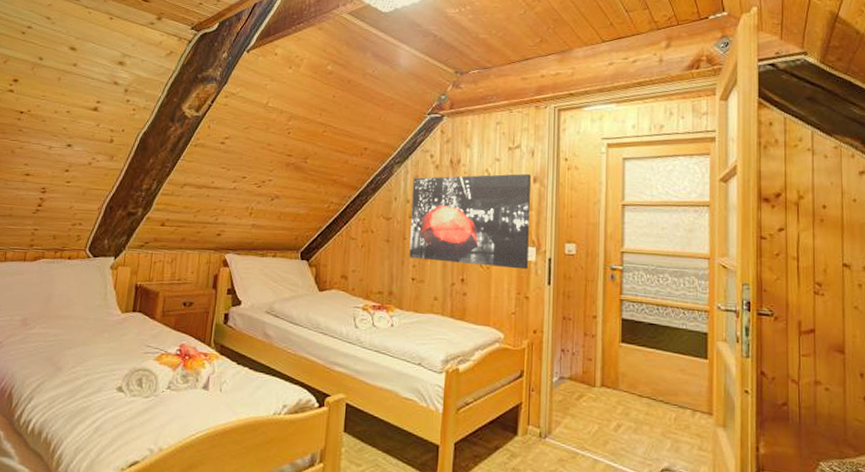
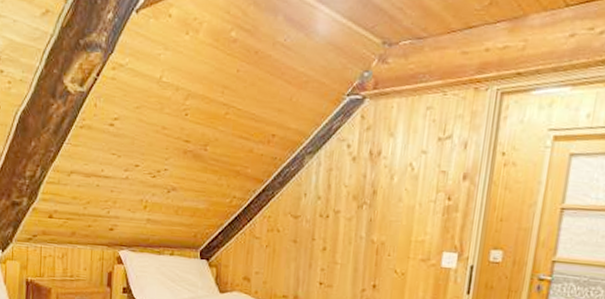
wall art: present [409,173,531,270] -> none [317,169,461,277]

